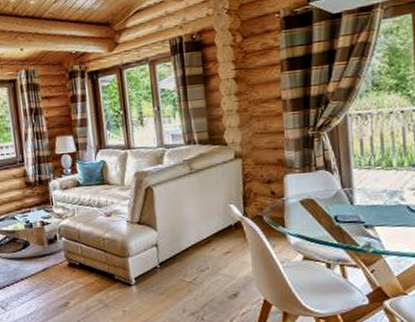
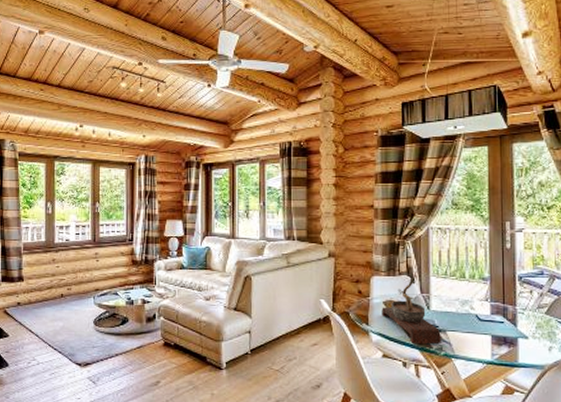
bonsai tree: none [298,166,369,244] -> present [382,273,441,345]

